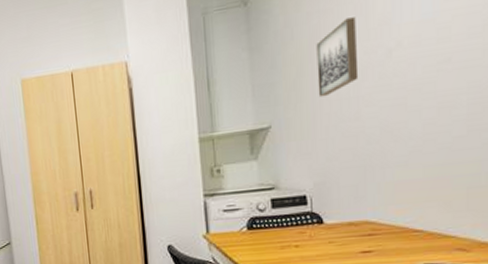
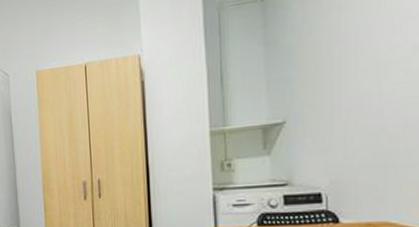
wall art: present [316,17,359,98] -> none [336,12,382,94]

